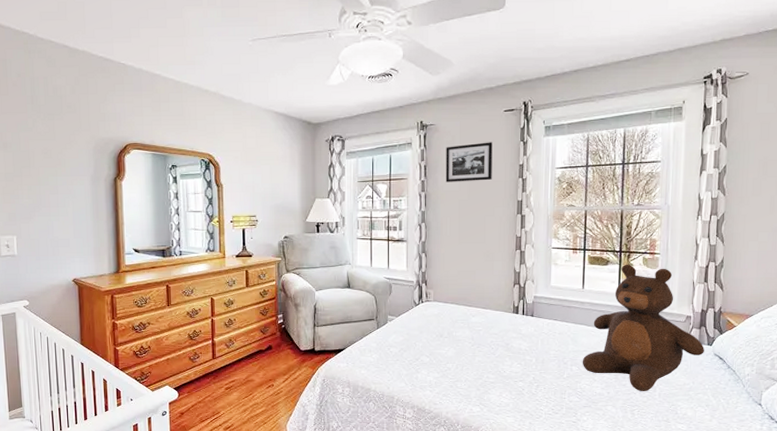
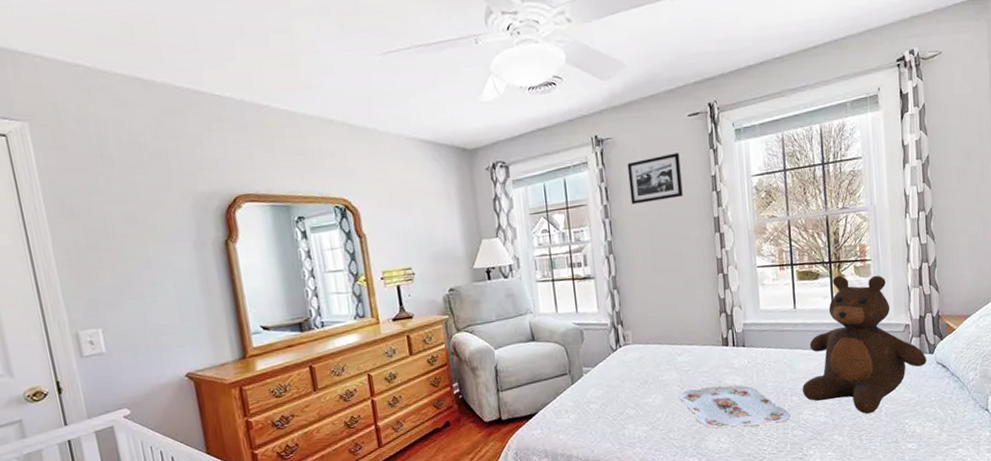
serving tray: none [468,347,569,387] -> present [678,385,791,429]

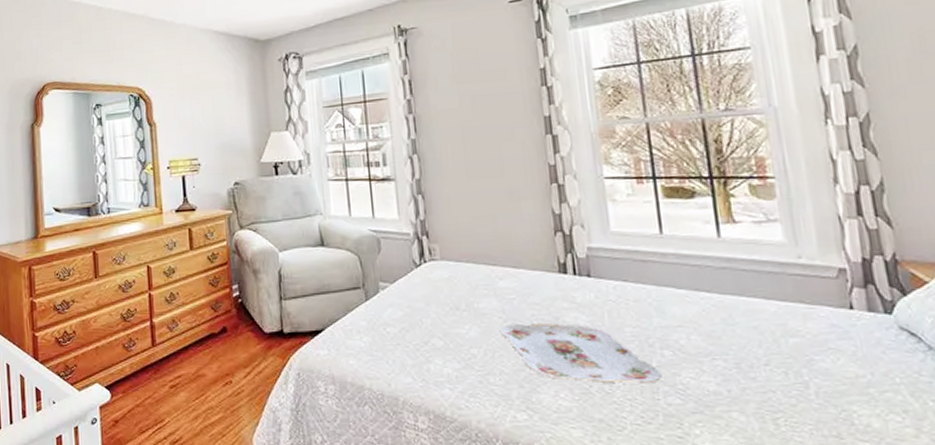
picture frame: present [627,152,683,205] -> none [435,42,504,100]
teddy bear: present [802,275,926,414] -> none [677,194,881,388]

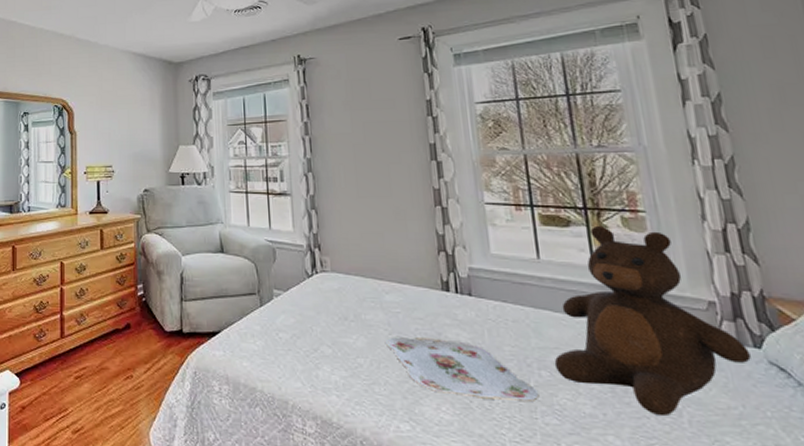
teddy bear: none [677,194,881,388] -> present [554,225,751,415]

